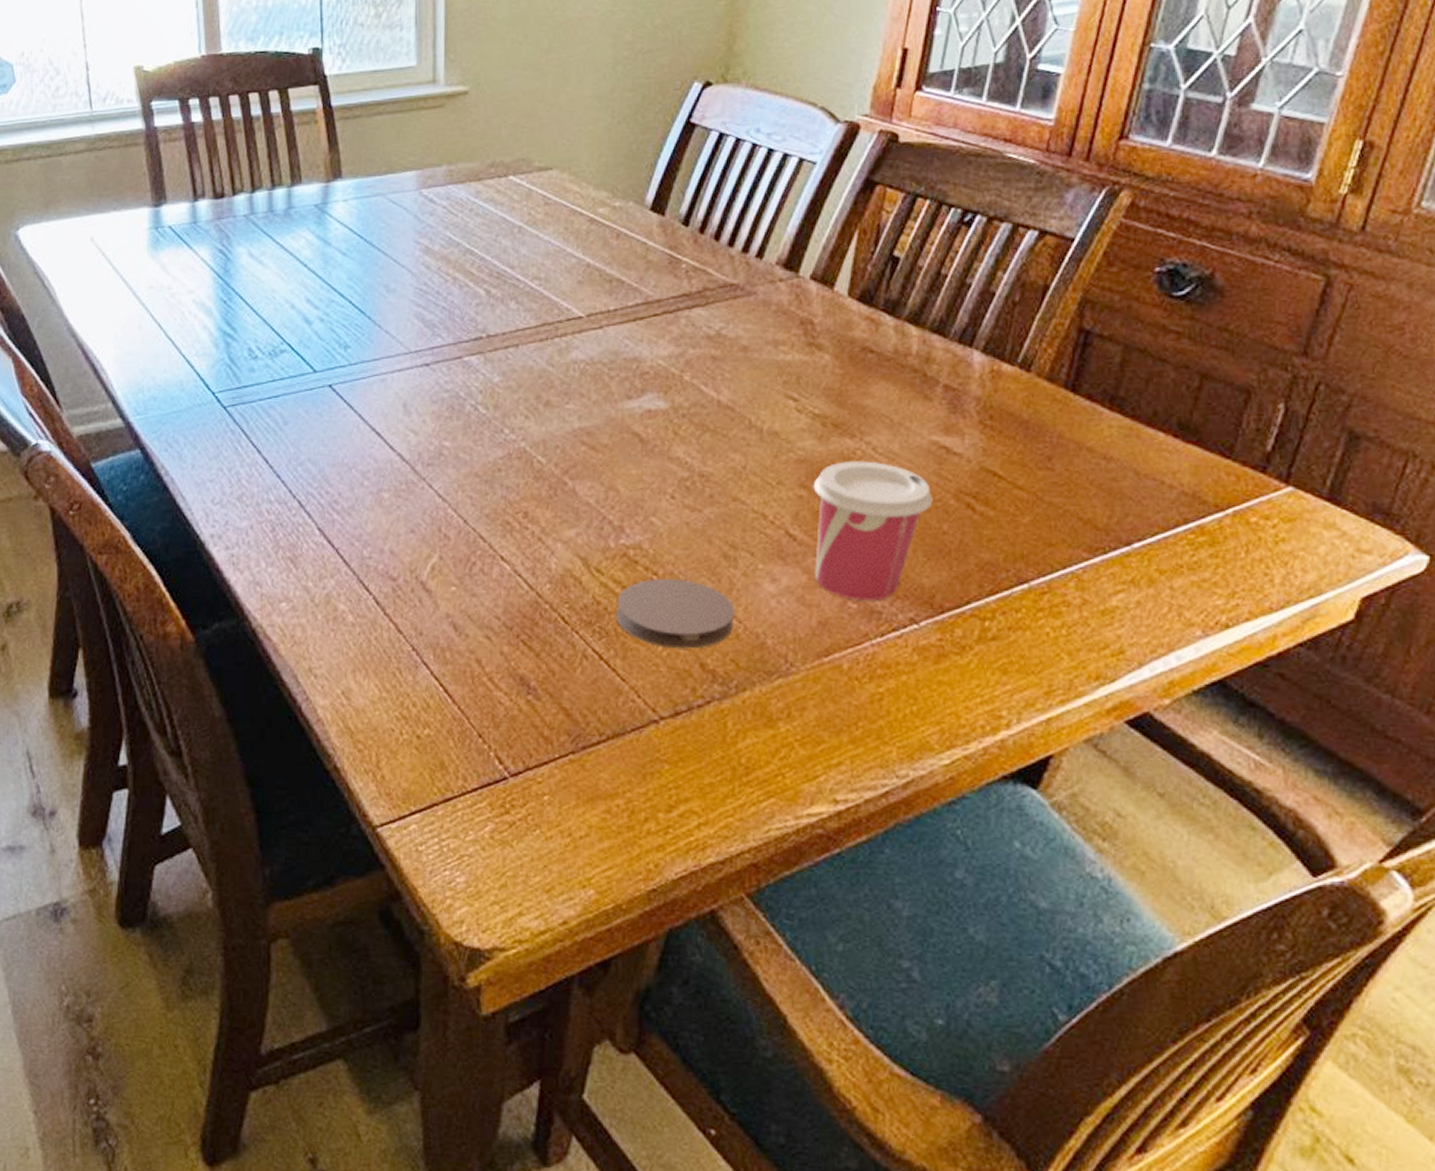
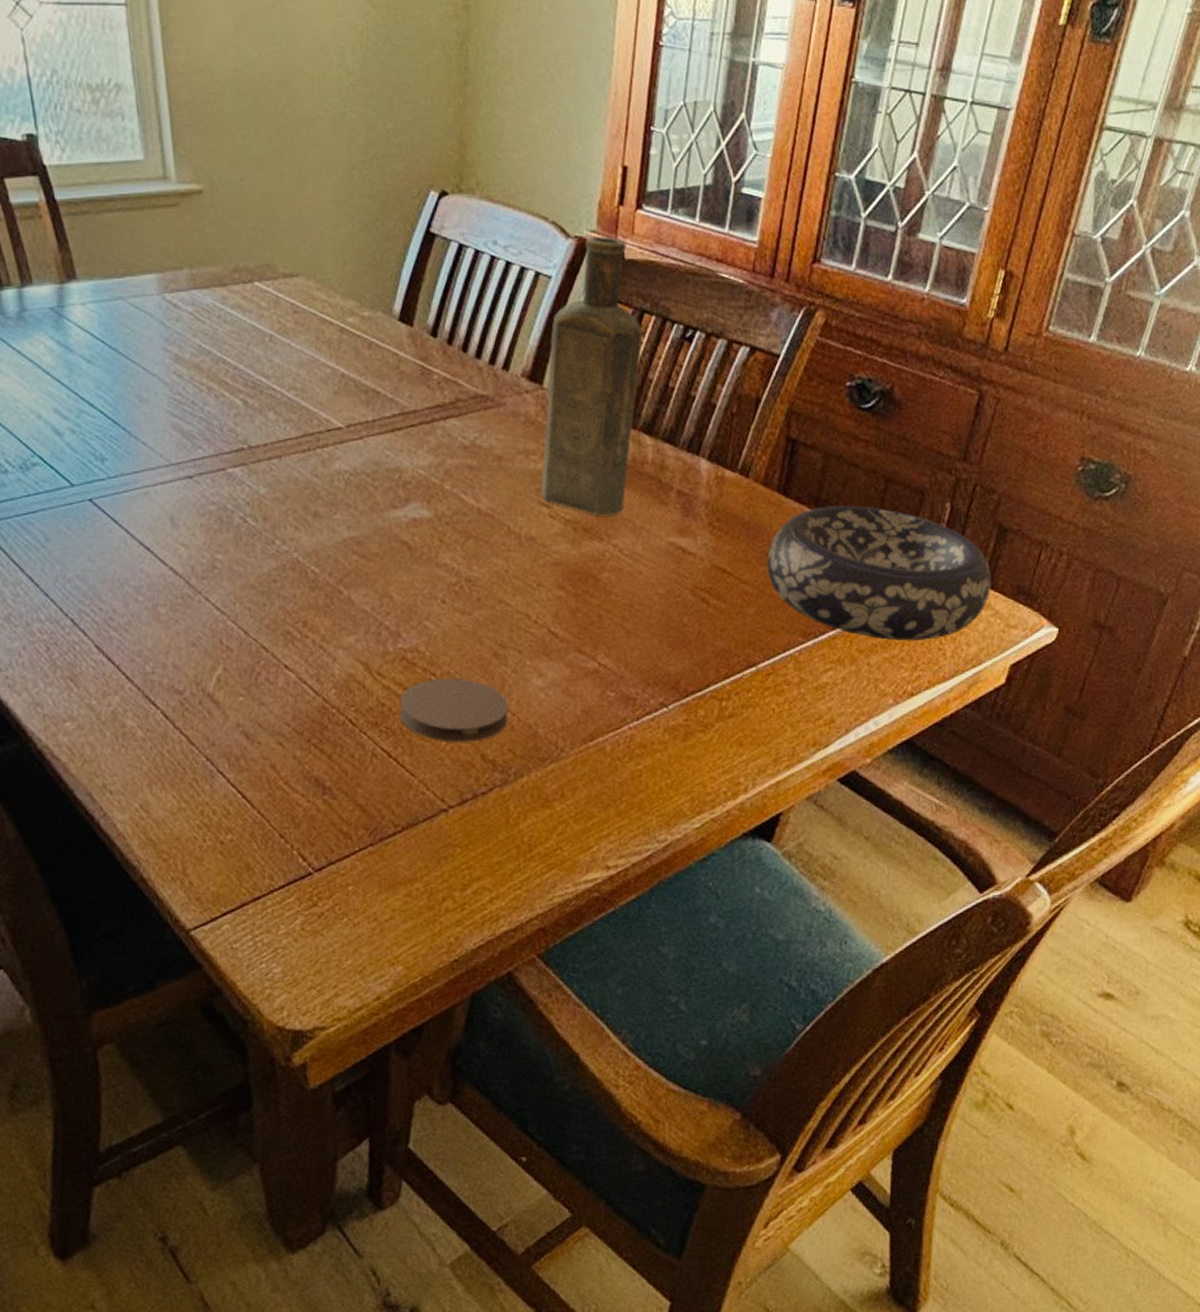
bottle: none [789,120,914,411] -> present [541,236,643,516]
cup: present [813,461,933,601] -> none [569,562,674,689]
decorative bowl: none [1047,404,1338,563] -> present [766,505,992,641]

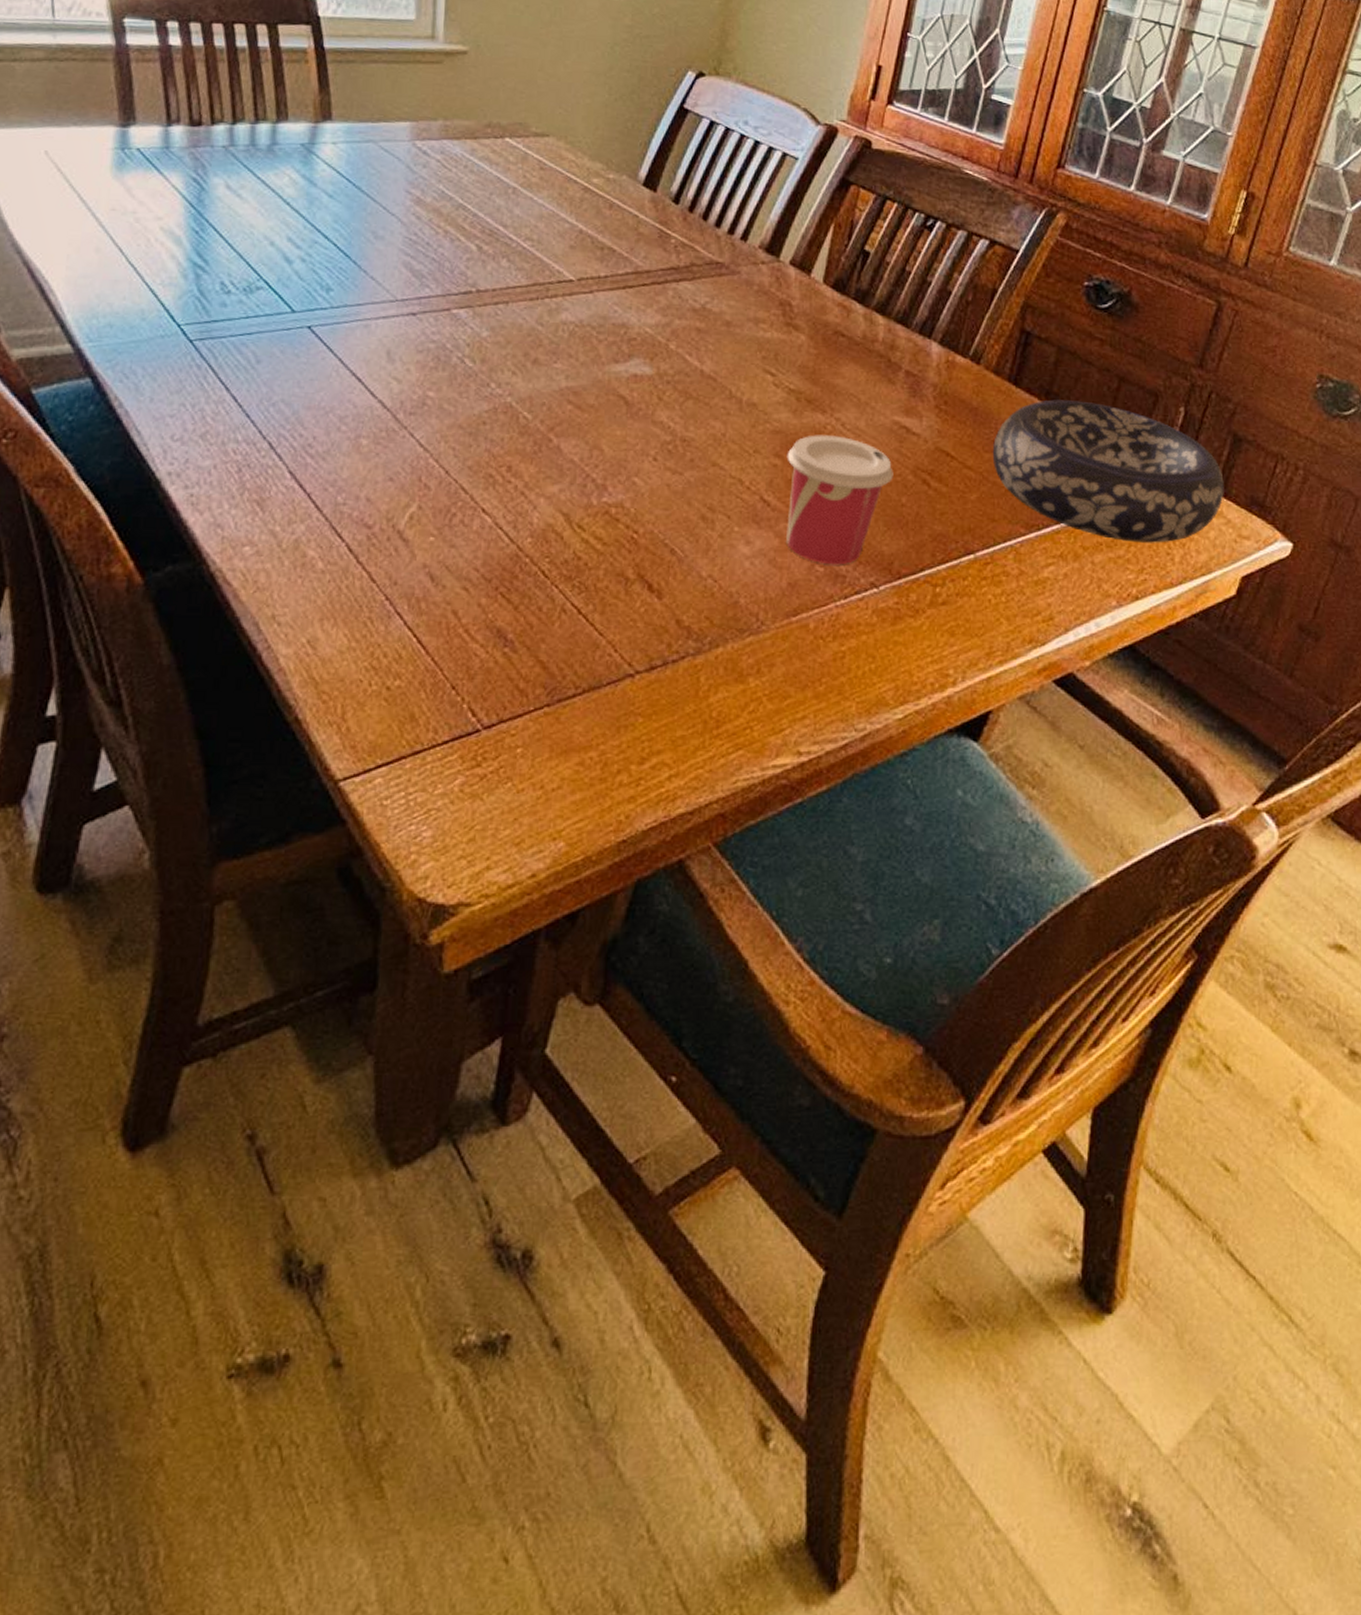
coaster: present [399,677,509,743] -> none [595,536,711,606]
bottle: present [541,236,643,516] -> none [767,125,884,389]
cup: none [569,562,674,689] -> present [786,435,893,565]

